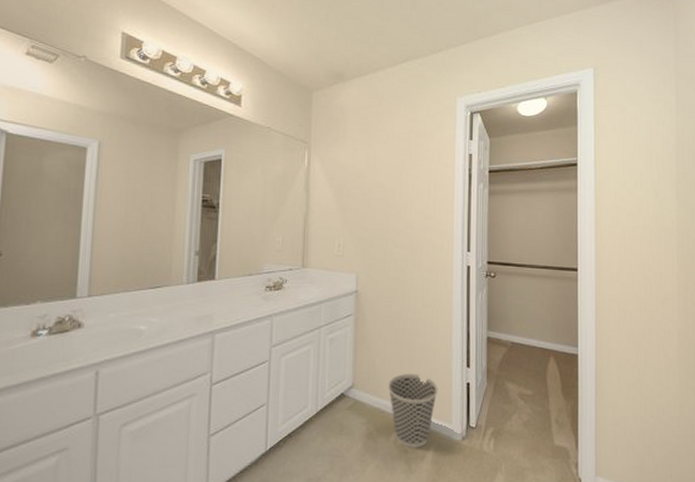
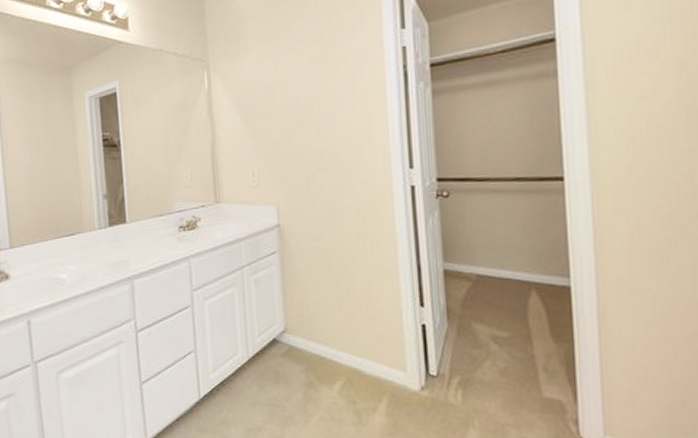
wastebasket: present [387,374,438,448] -> none [325,316,387,399]

